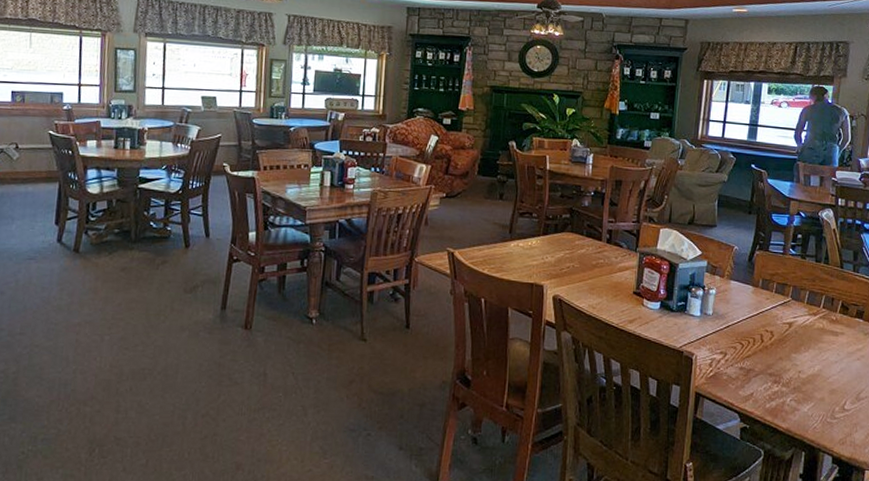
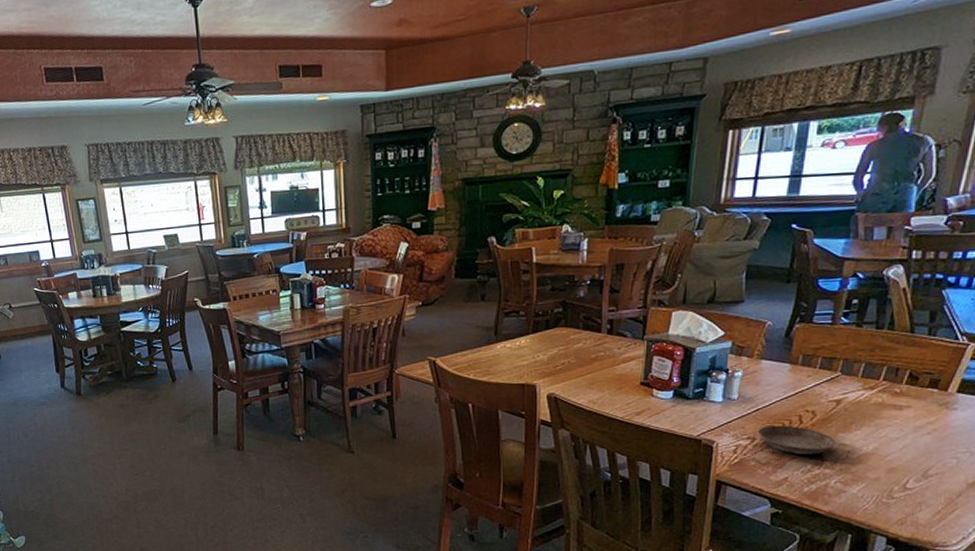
saucer: none [728,342,790,373] -> present [757,425,837,455]

